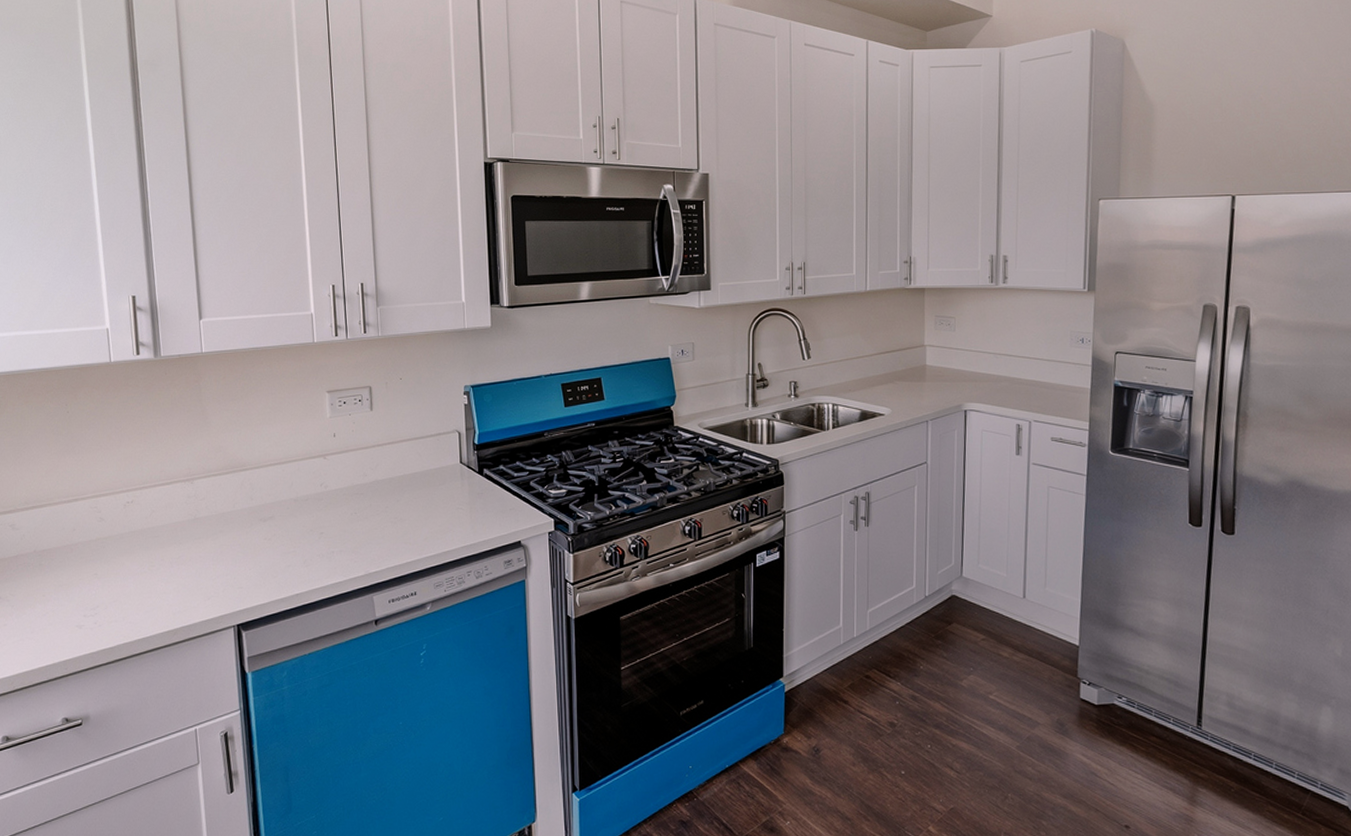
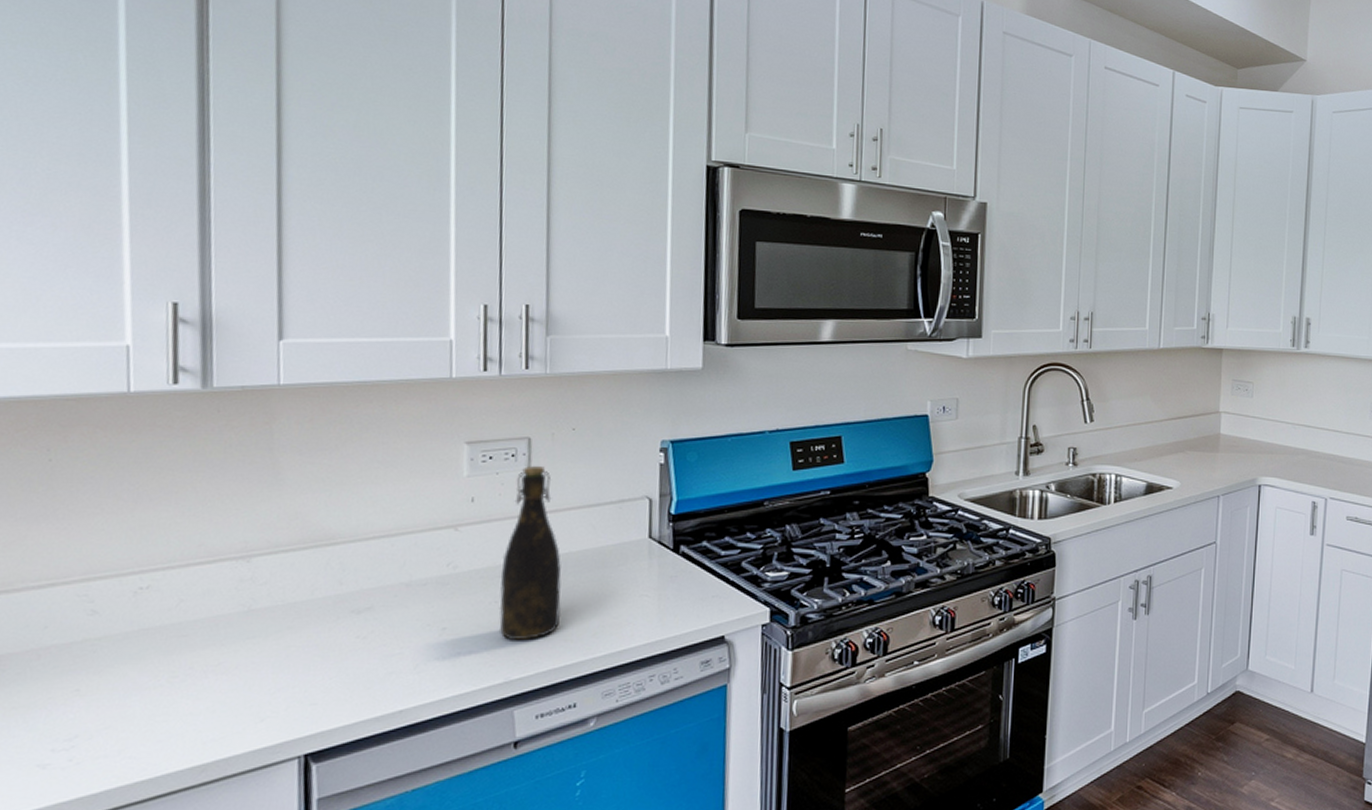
bottle: none [357,407,401,542] -> present [498,465,562,640]

